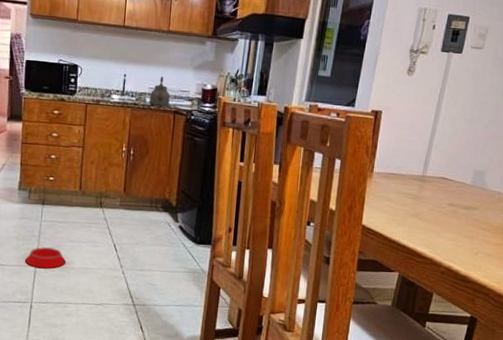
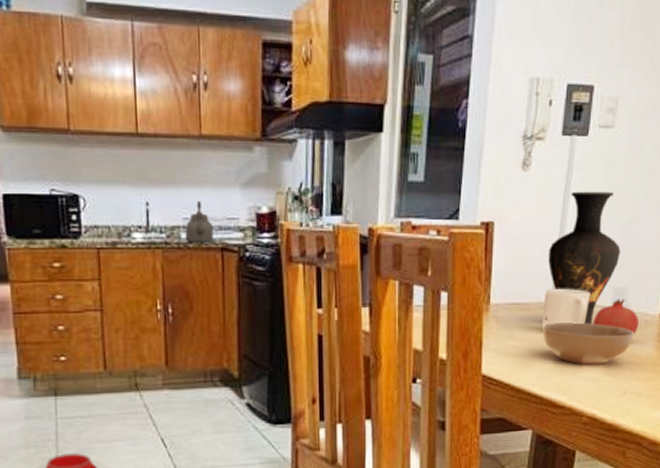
bowl: none [413,191,489,228] -> present [542,322,634,365]
mug: none [414,165,455,197] -> present [543,288,590,330]
vase: none [422,94,482,197] -> present [548,191,621,325]
fruit: none [455,178,494,207] -> present [593,298,640,334]

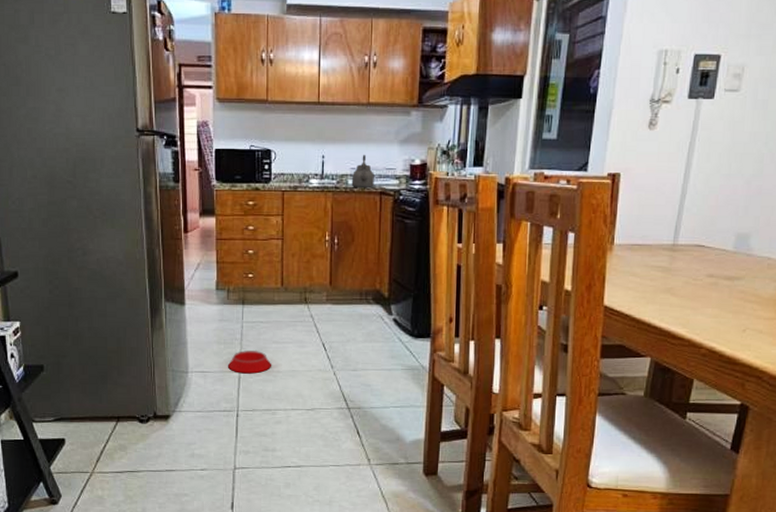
bowl: present [542,322,634,365] -> none [664,263,756,302]
mug: present [543,288,590,330] -> none [664,232,712,269]
vase: present [548,191,621,325] -> none [671,147,744,266]
fruit: present [593,298,640,334] -> none [714,243,762,276]

